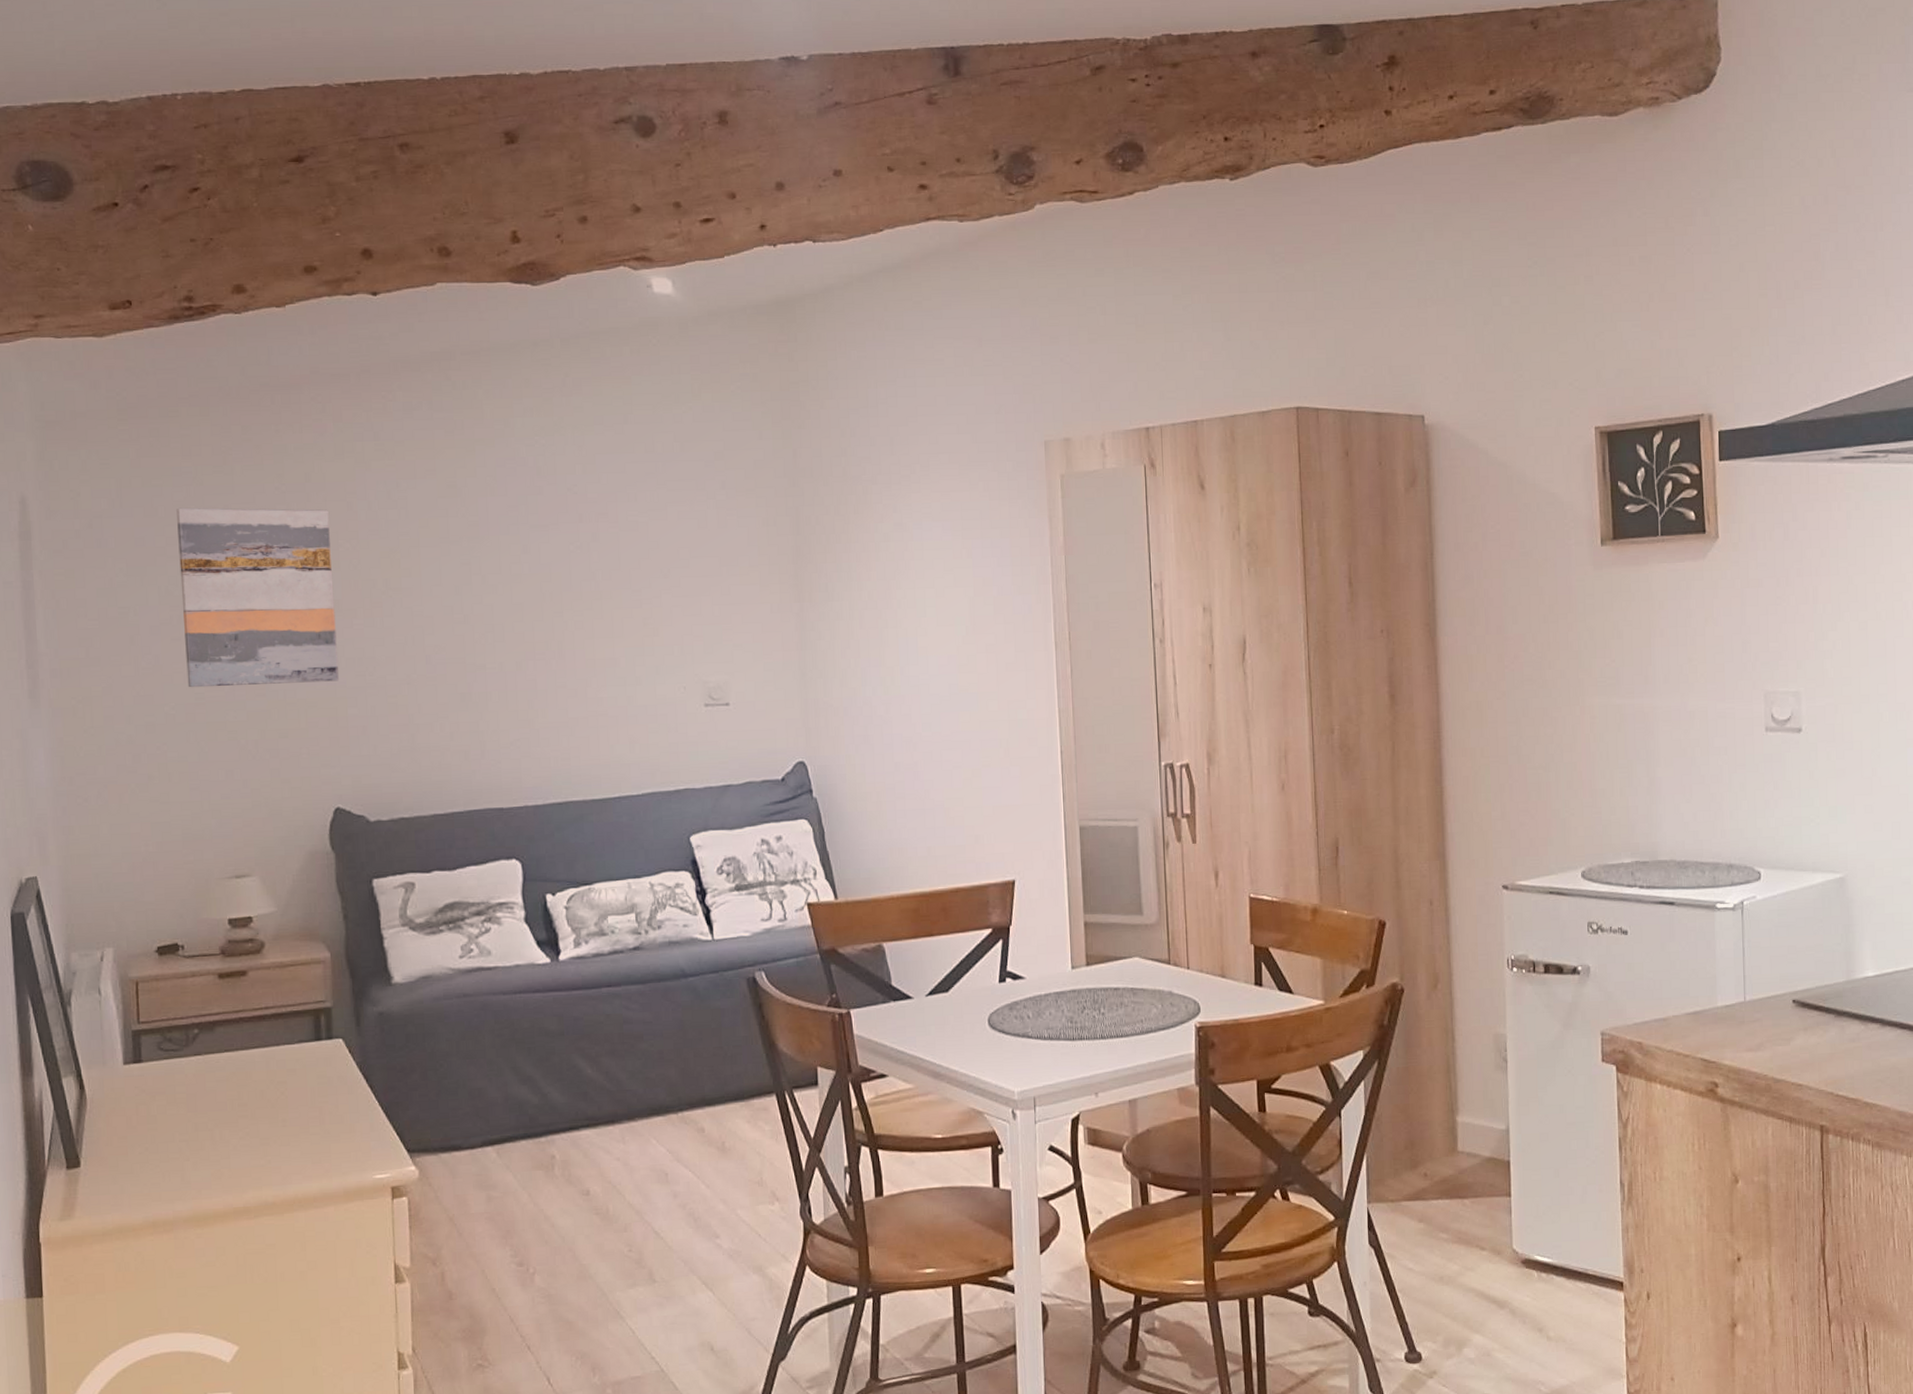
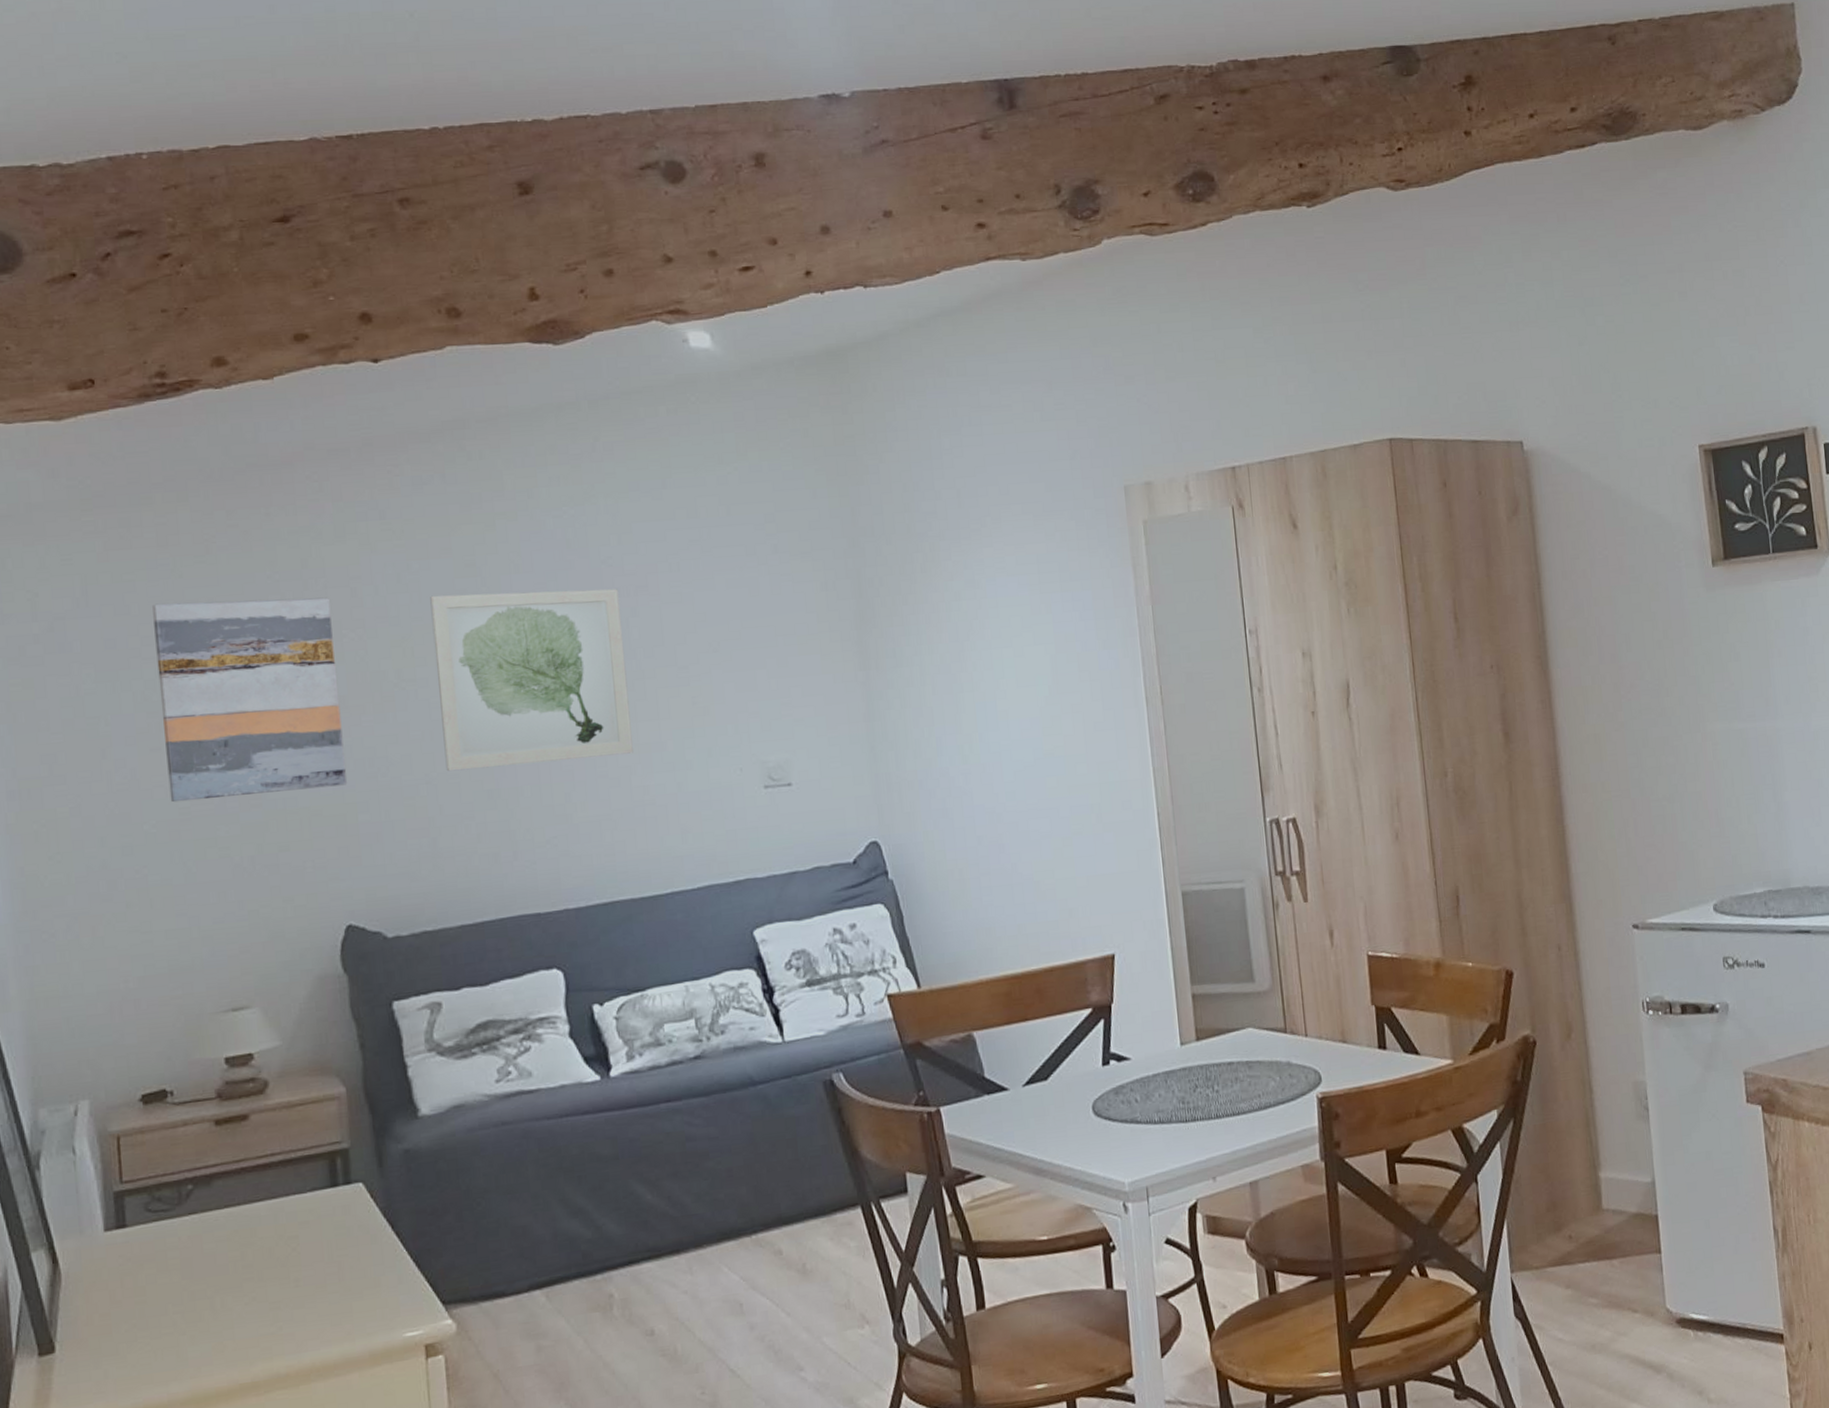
wall art: none [416,512,590,674] -> present [430,589,633,772]

